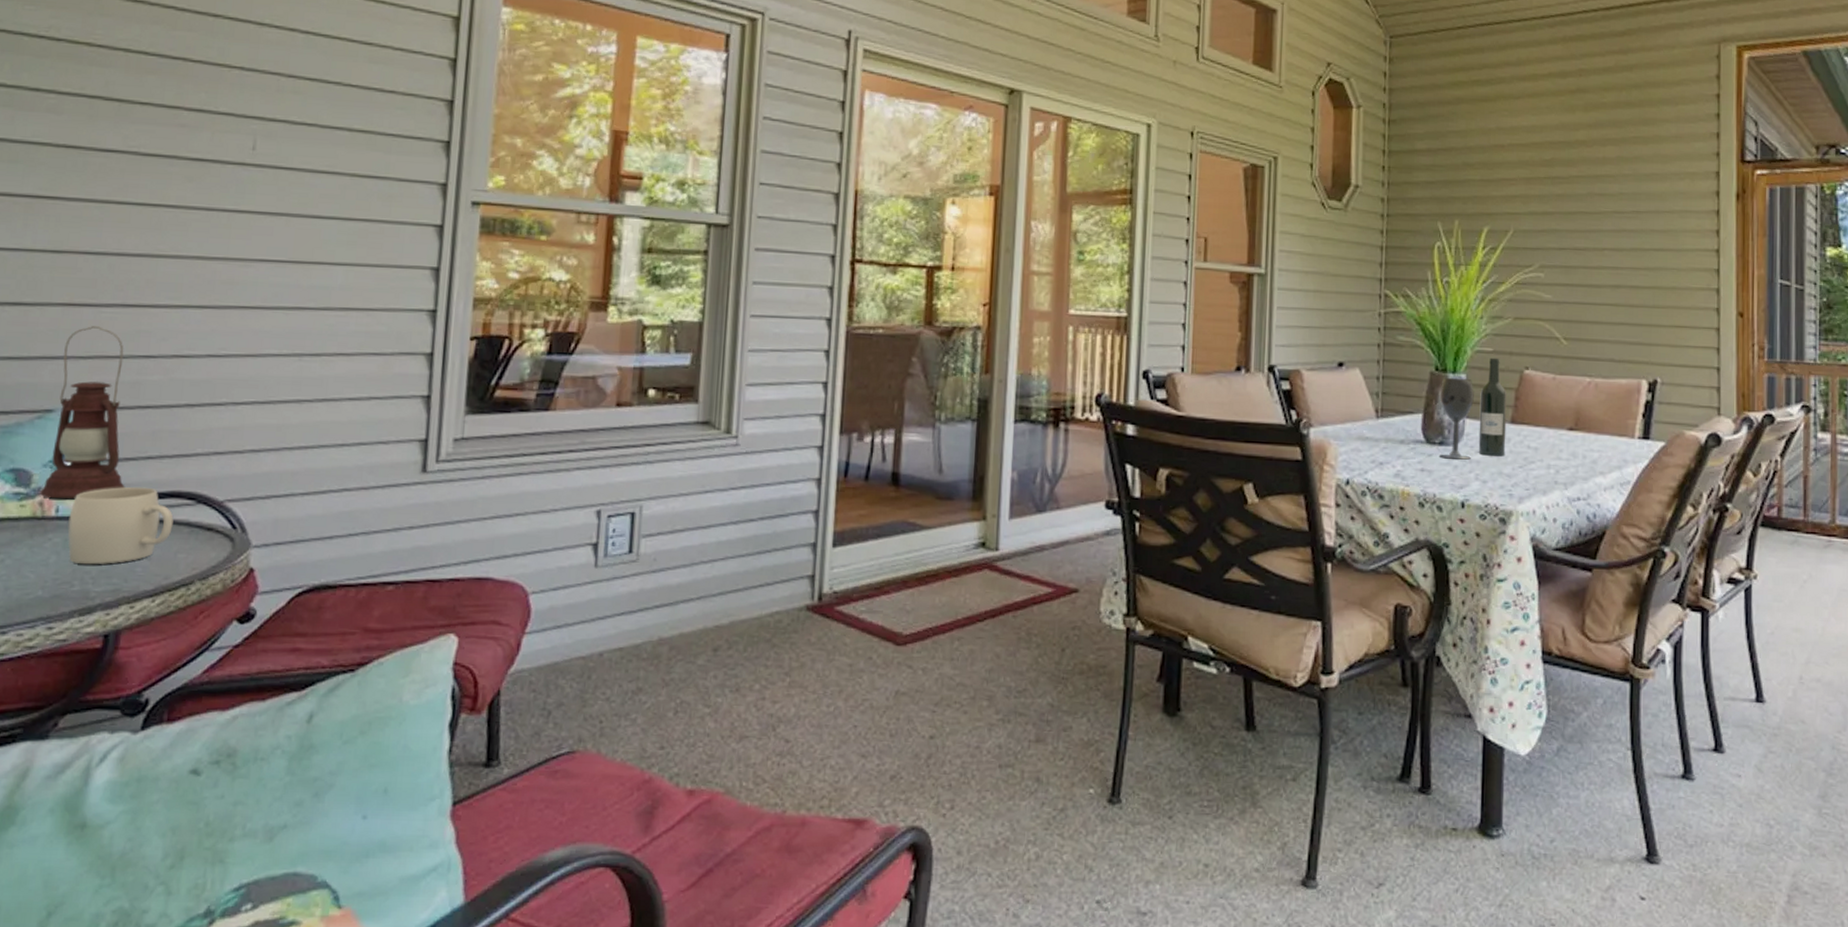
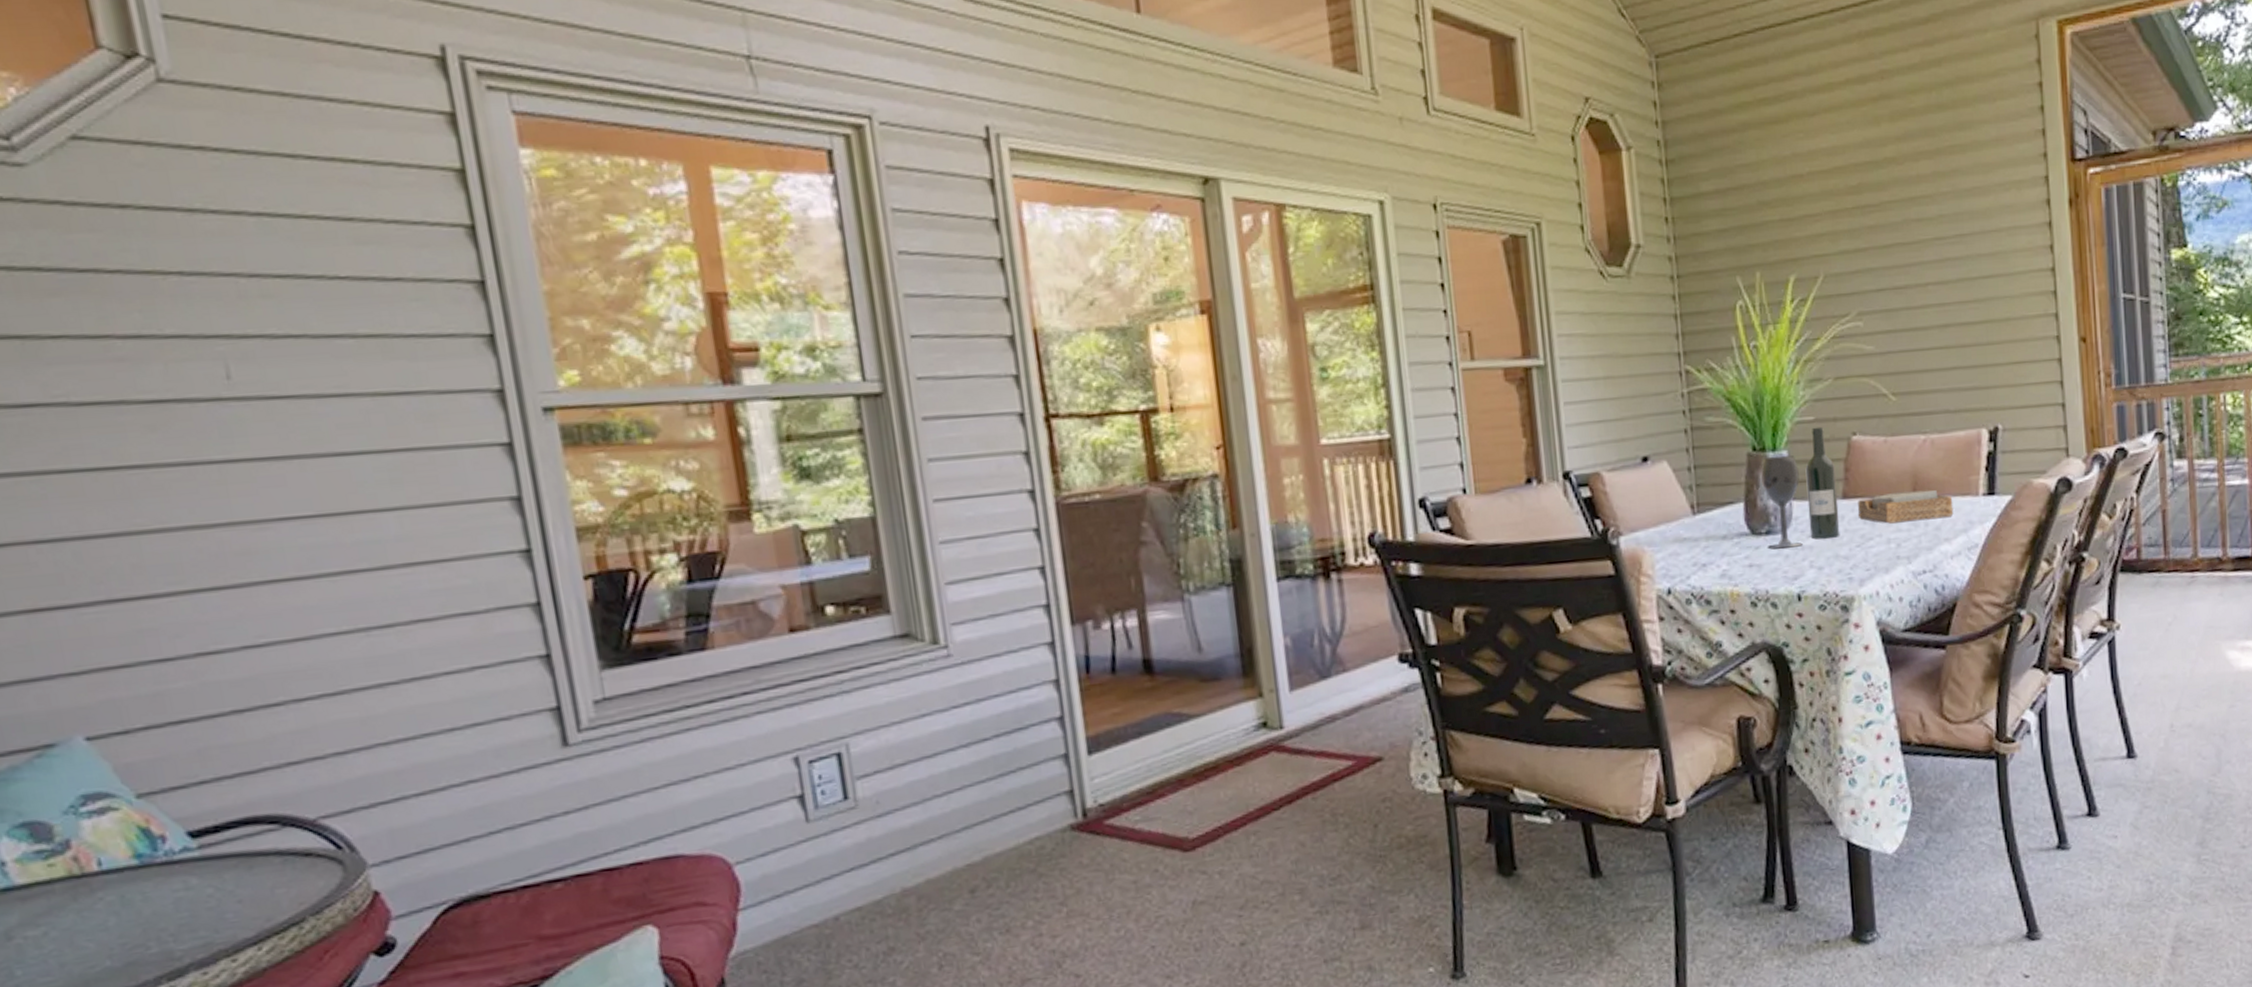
lantern: present [40,326,125,499] -> none [44,632,182,851]
mug: present [67,486,174,565] -> none [117,817,260,922]
napkin holder: none [1524,424,1610,454] -> present [1858,489,1954,525]

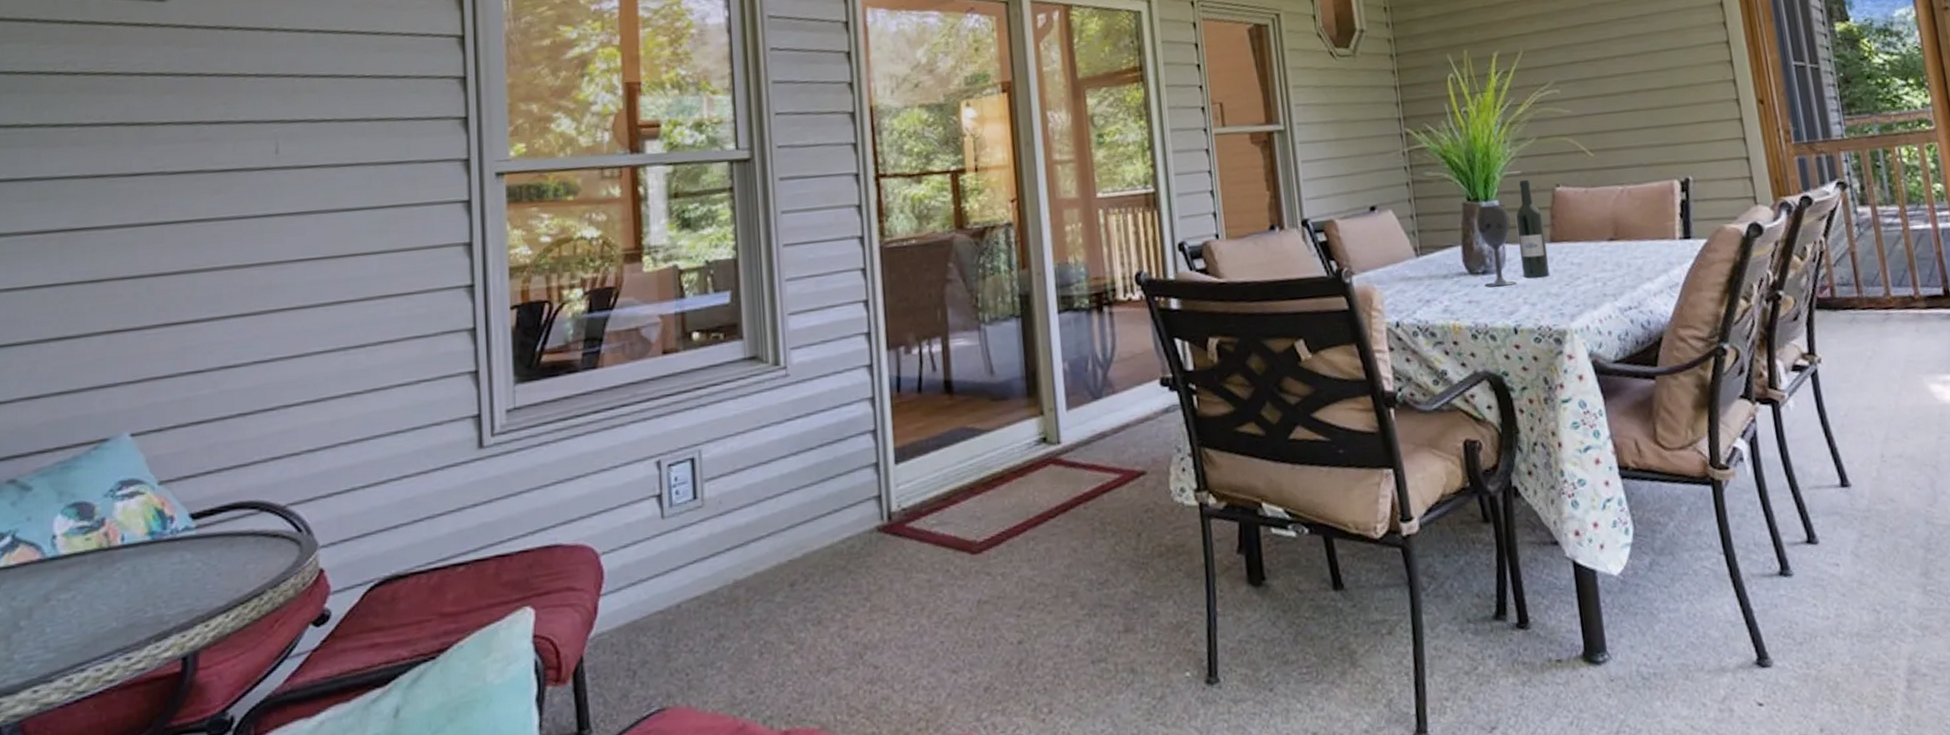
napkin holder: present [1858,489,1954,525] -> none [1564,234,1654,265]

